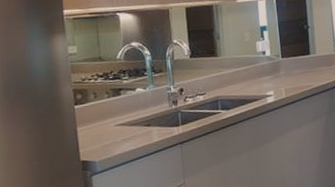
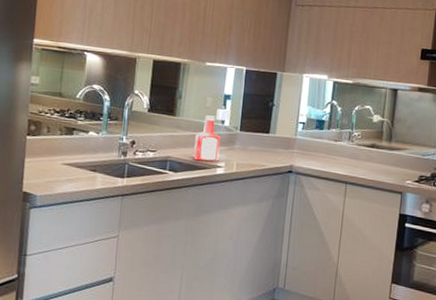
ketchup bottle: none [240,49,267,95] -> present [193,115,221,161]

